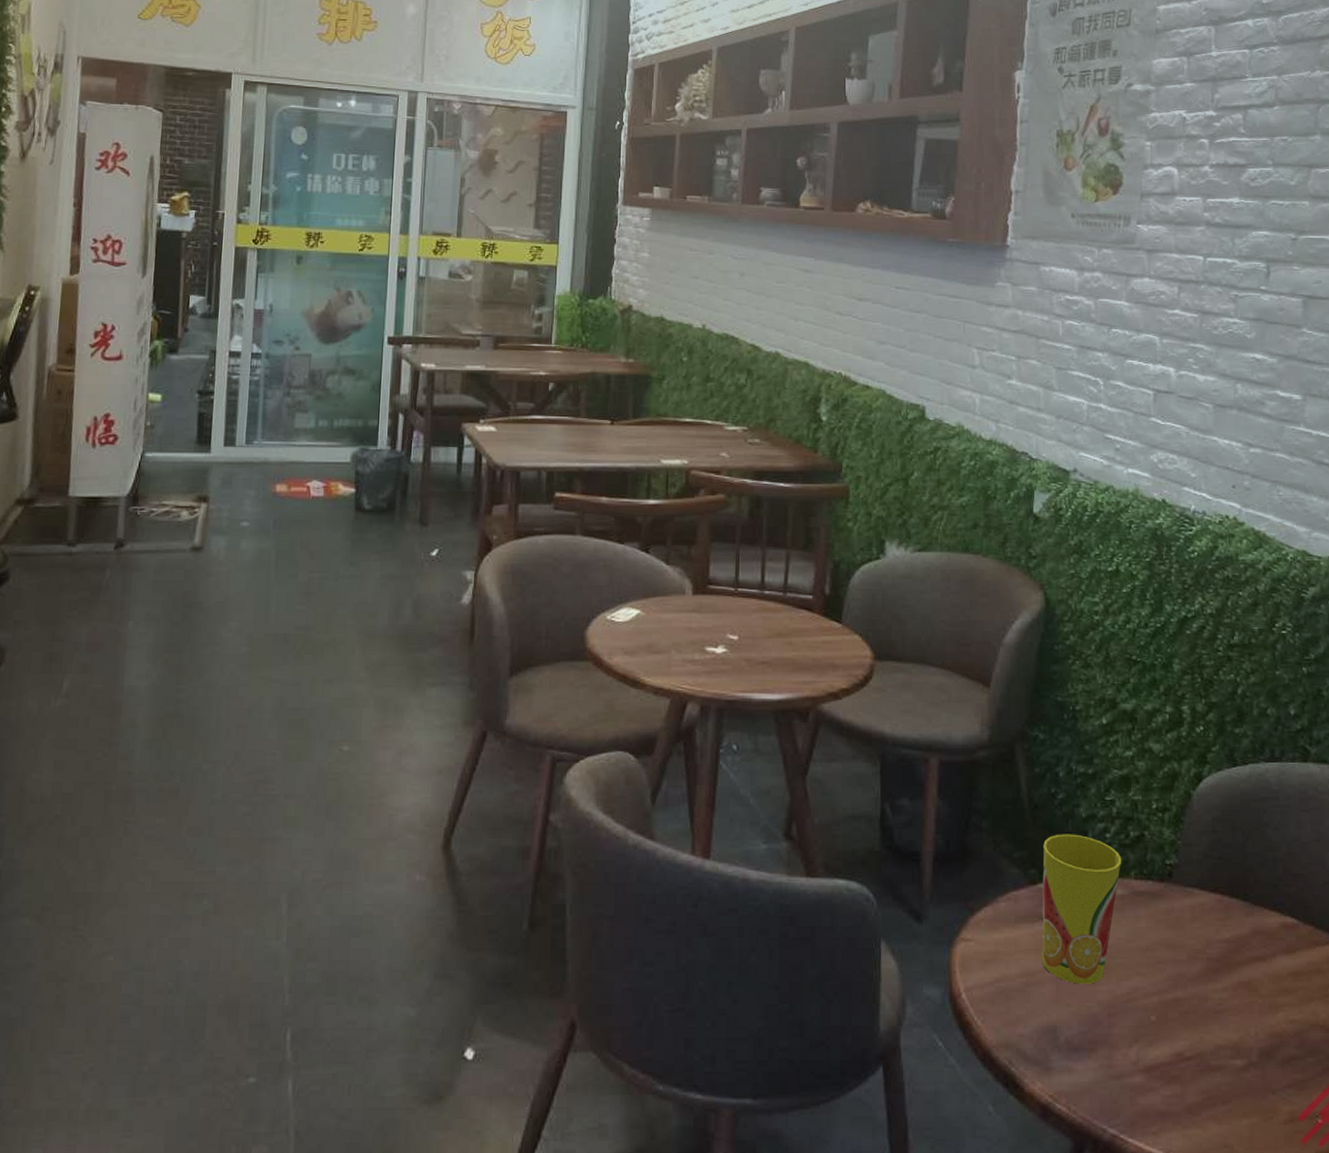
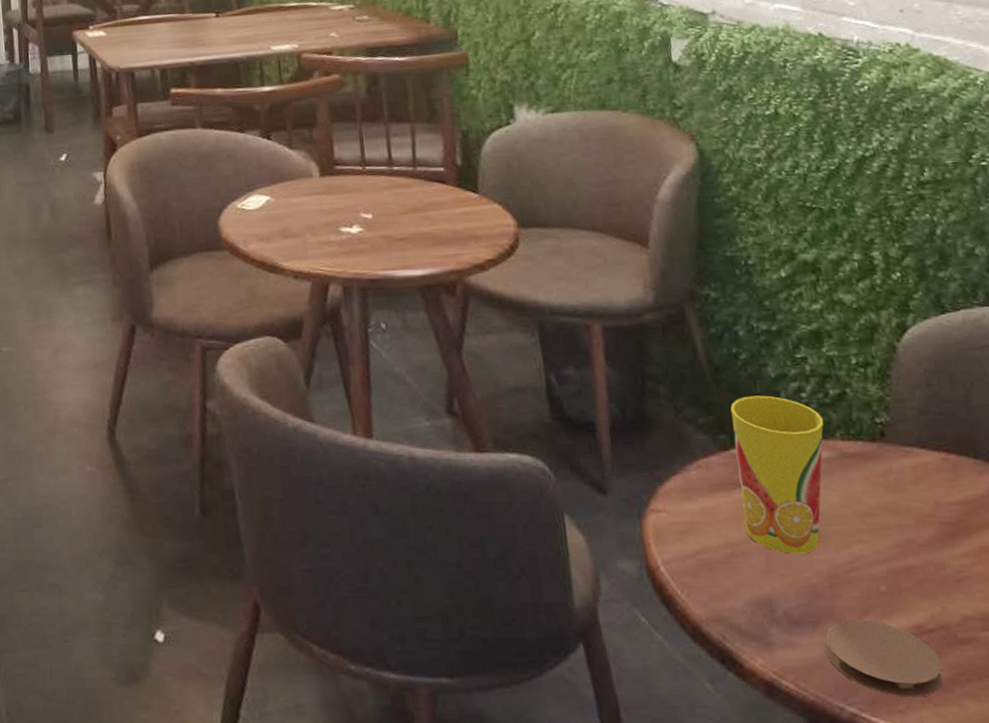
coaster: none [1097,1046,1194,1120] -> present [825,619,943,698]

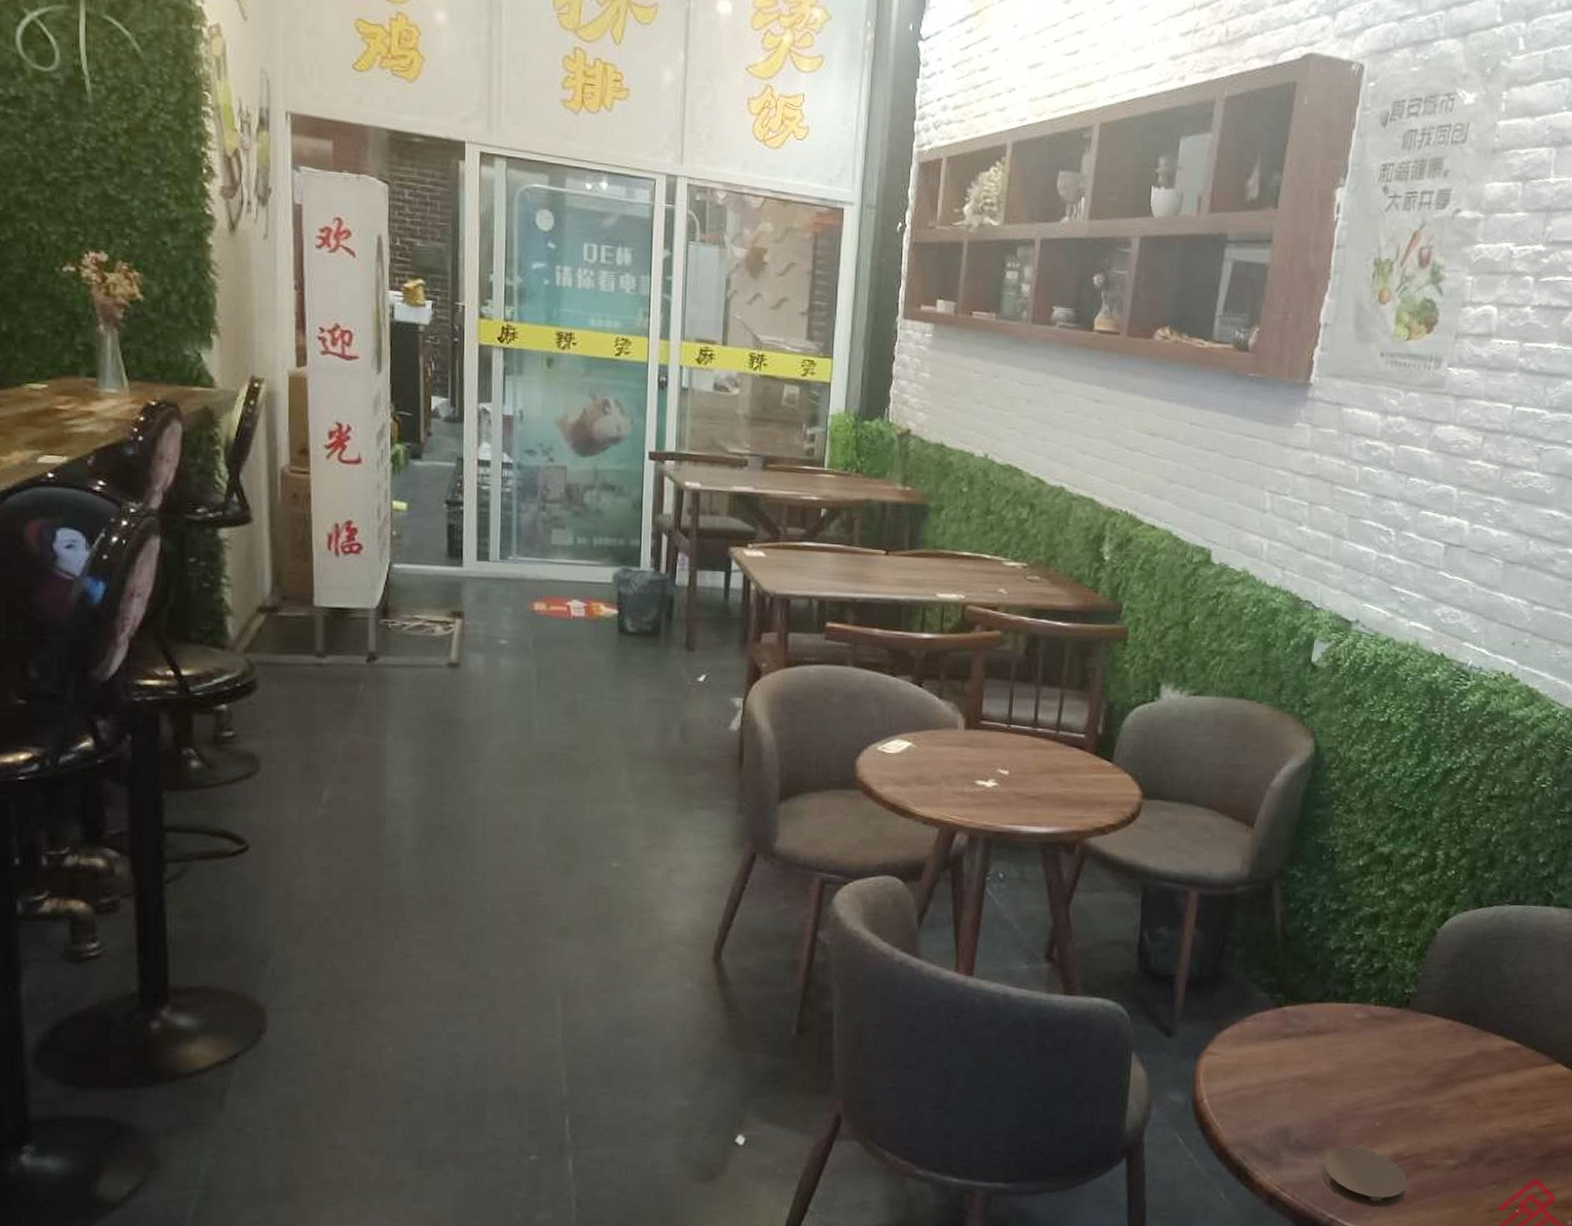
cup: present [730,395,824,554] -> none [1280,963,1365,1094]

